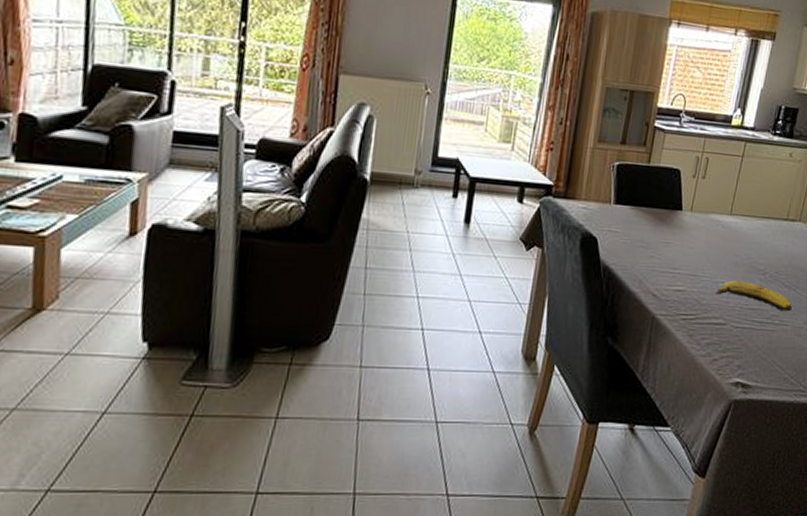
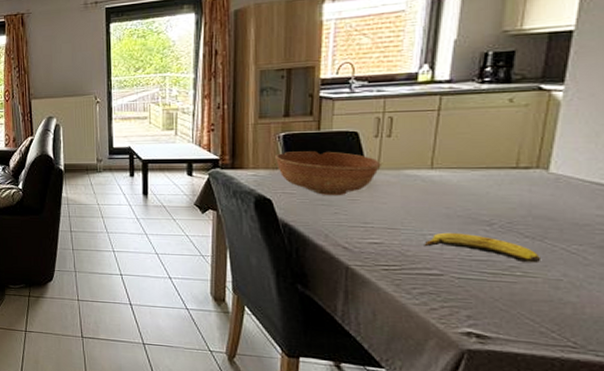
bowl: none [606,184,694,238] -> present [274,151,381,196]

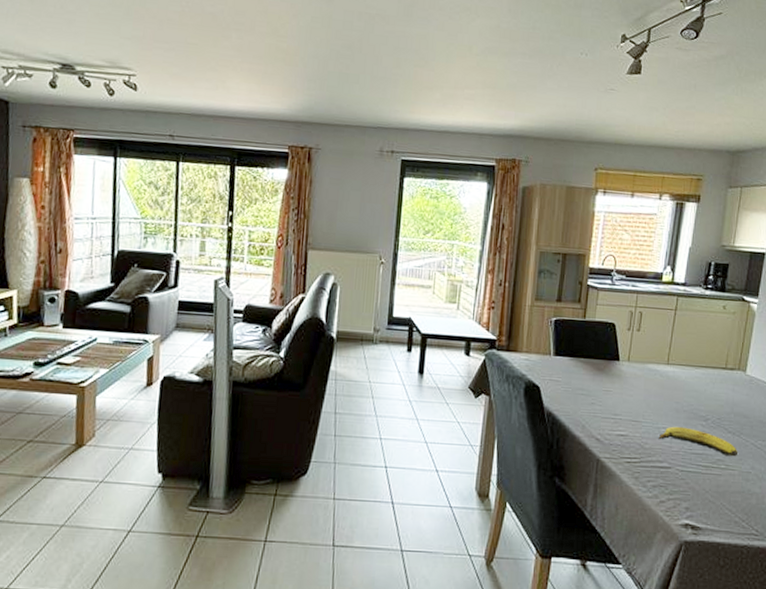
bowl: present [274,151,381,196] -> none [545,337,631,386]

